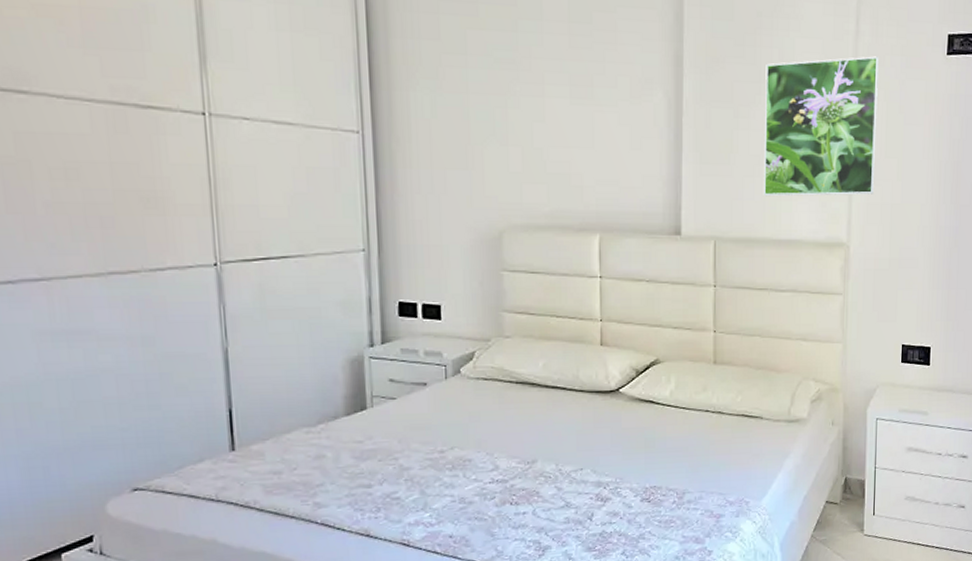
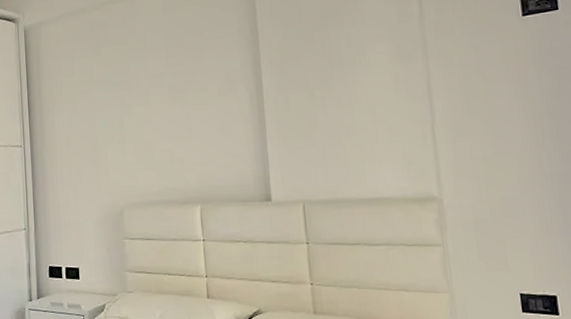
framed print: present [763,56,879,197] -> none [335,29,461,162]

